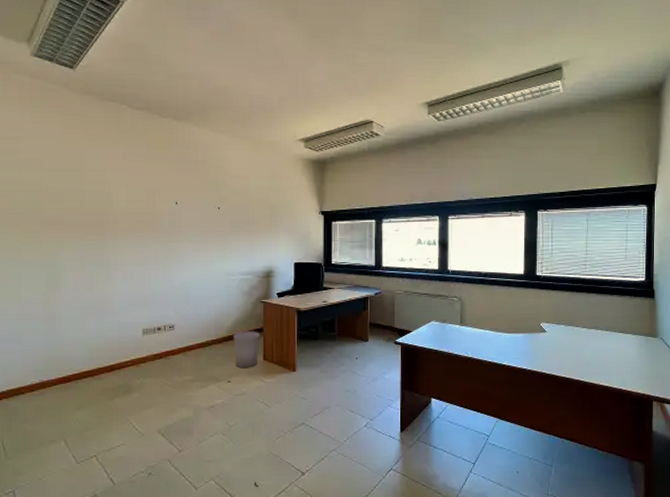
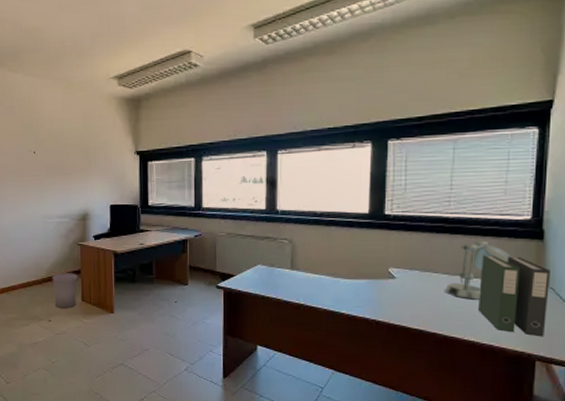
desk lamp: none [584,299,632,350] -> present [445,241,511,300]
binder: none [610,310,660,381] -> present [478,254,550,337]

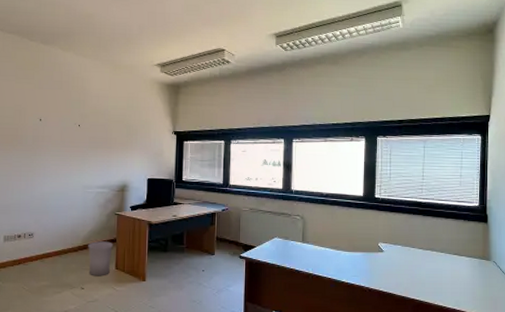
desk lamp: present [445,241,511,300] -> none [420,222,466,271]
binder: present [478,254,550,337] -> none [445,233,493,302]

